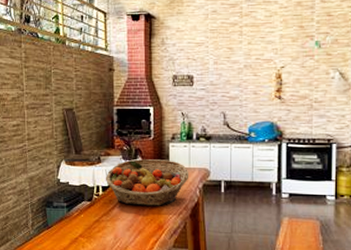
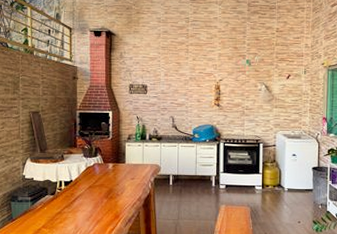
fruit basket: present [105,159,189,206] -> none [67,157,143,198]

